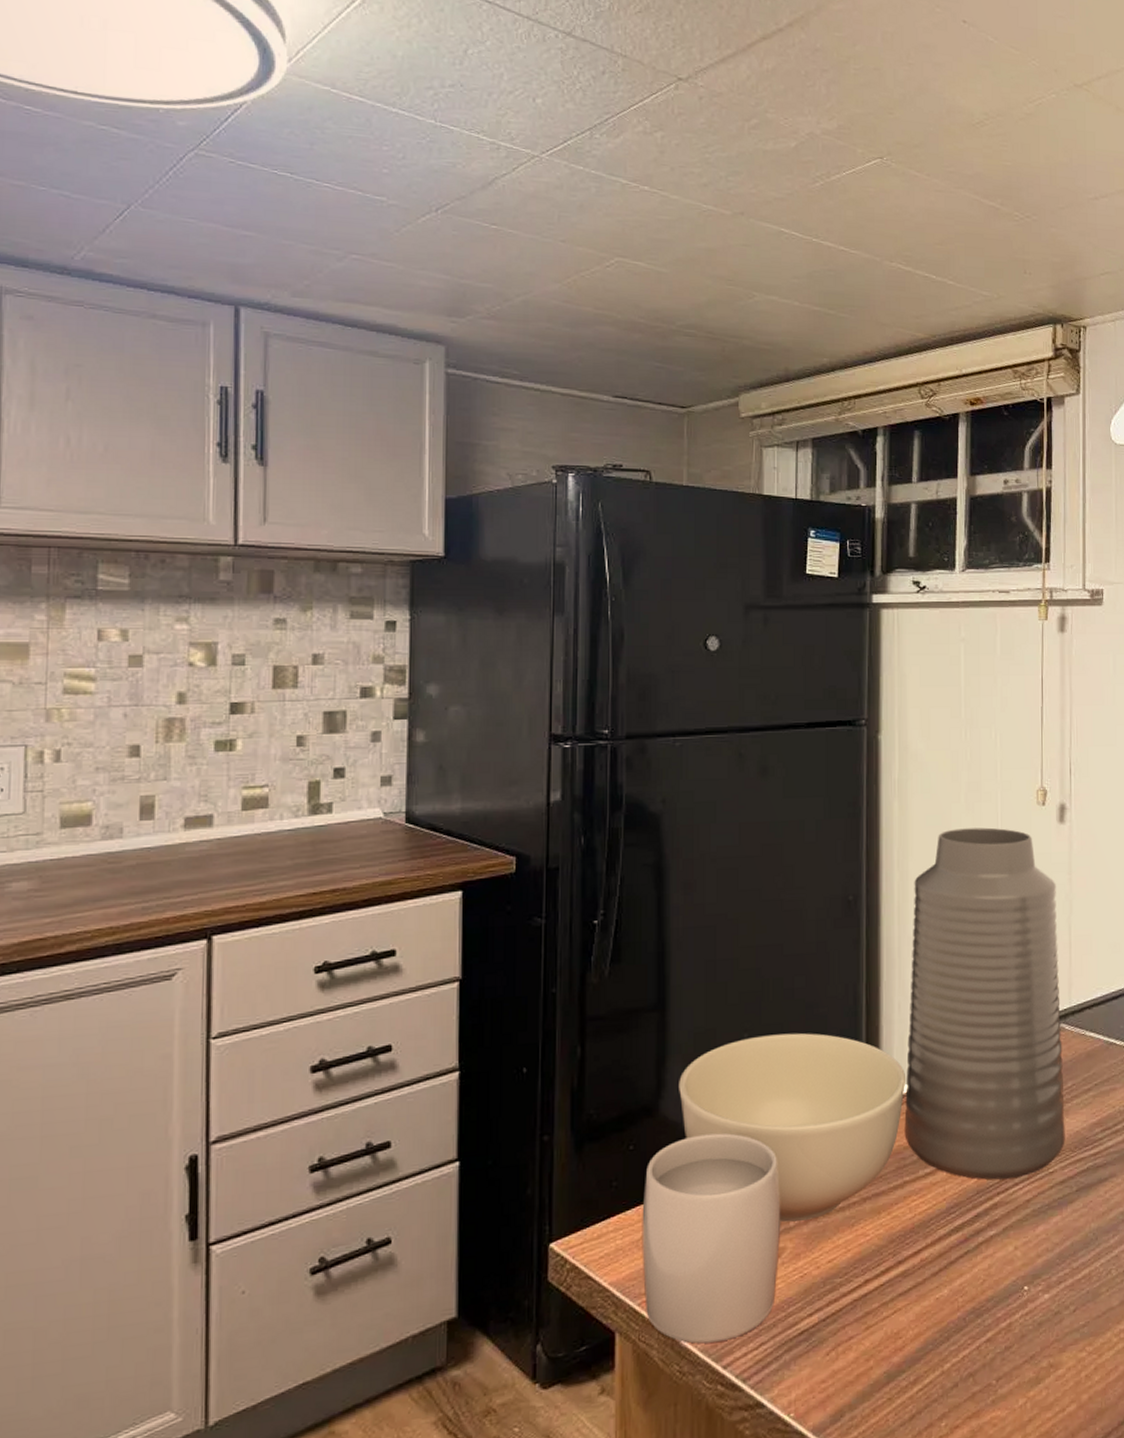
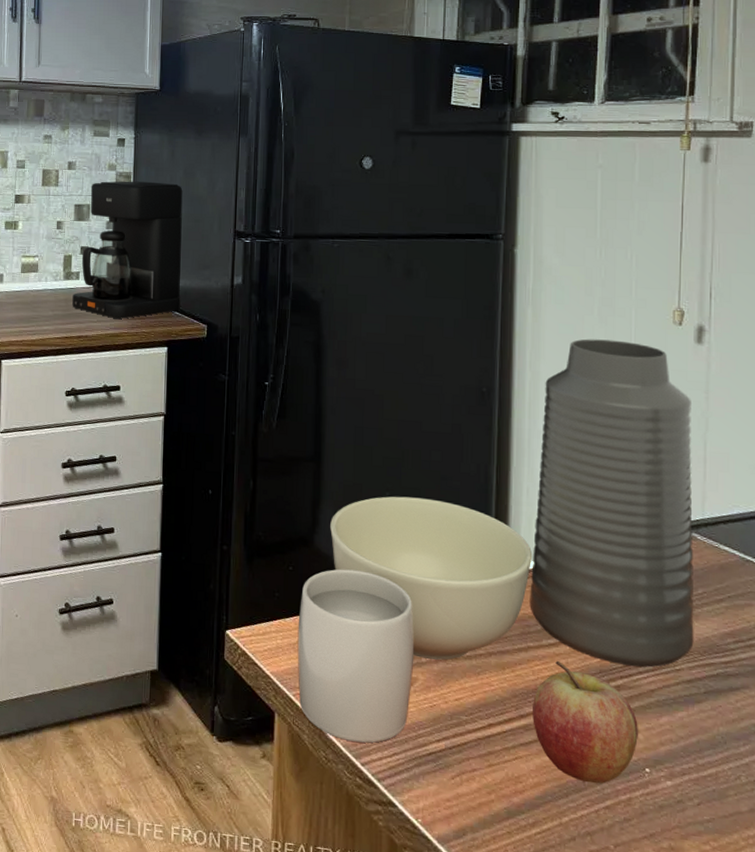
coffee maker: none [322,676,479,861] -> present [72,181,182,319]
fruit: none [909,1190,1016,1319] -> present [531,660,638,784]

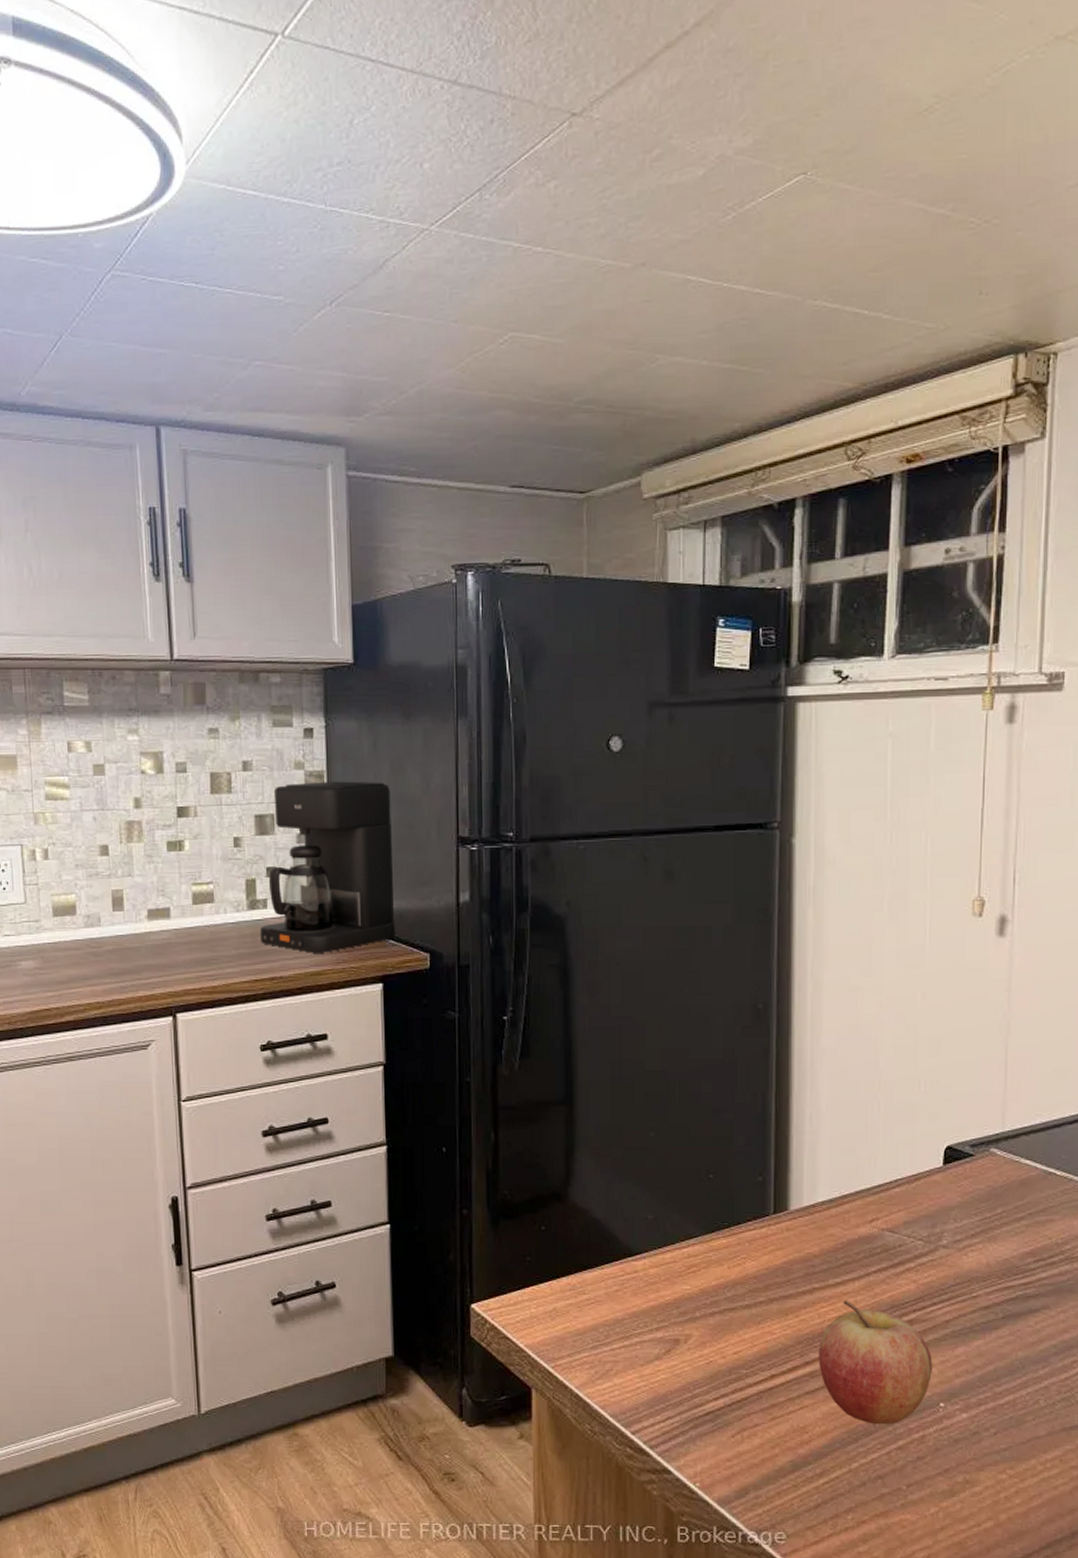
mug: present [297,569,415,743] -> none [554,1223,687,1410]
bowl: present [330,496,533,660] -> none [587,1136,817,1312]
vase: present [529,339,694,667] -> none [814,939,993,1297]

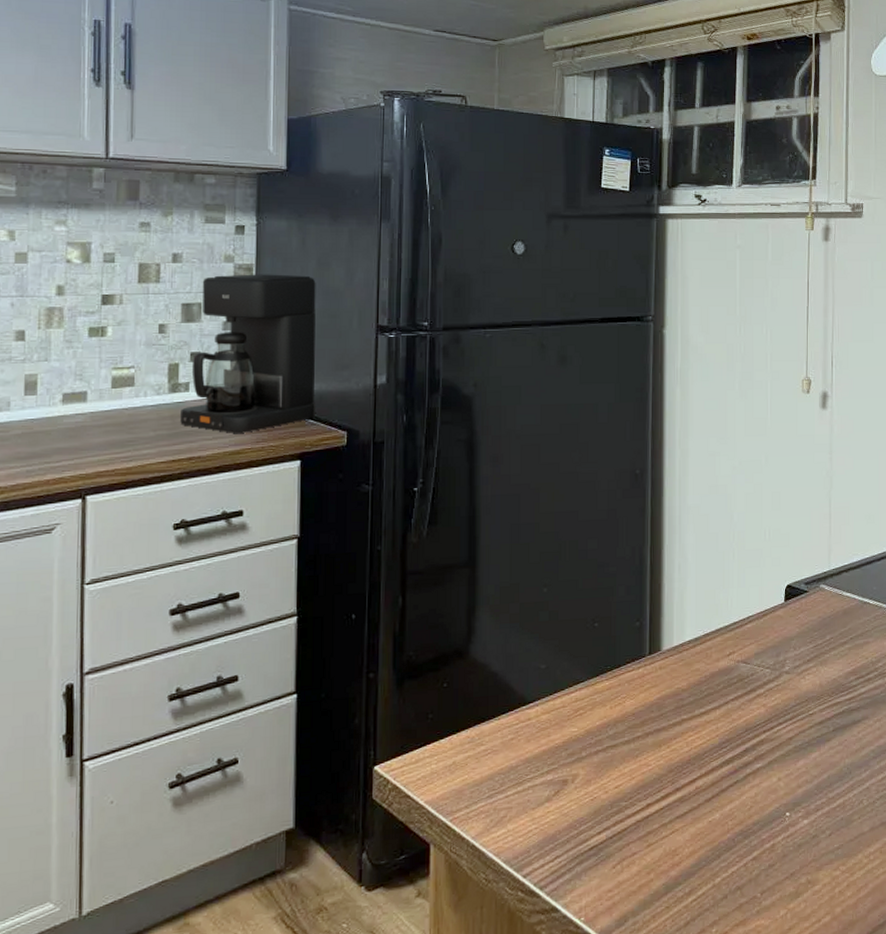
fruit: present [817,1299,932,1425] -> none [686,727,779,840]

